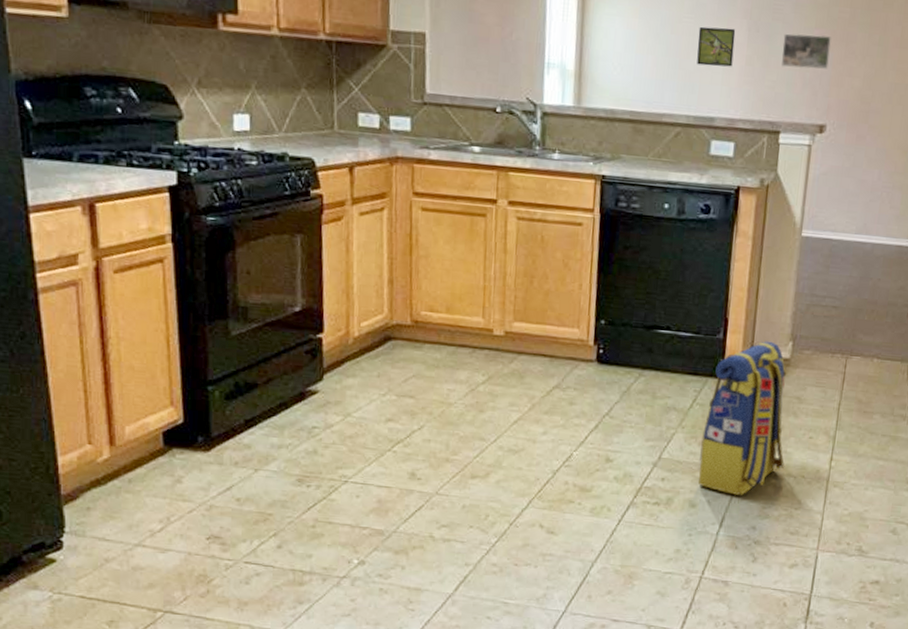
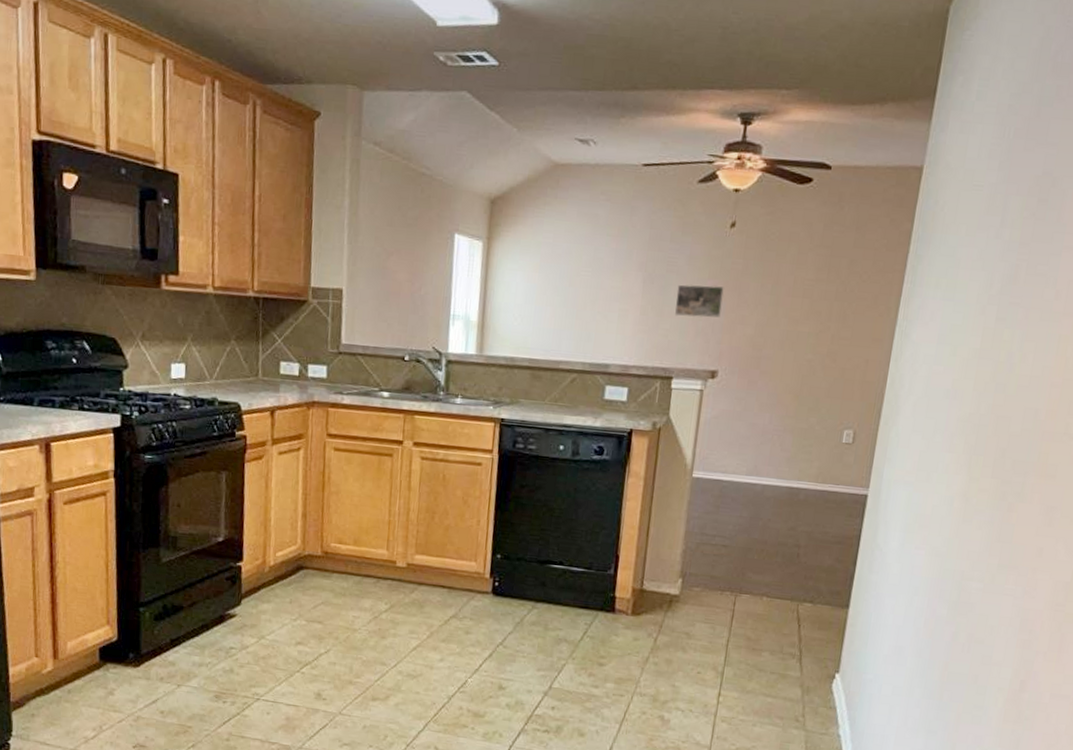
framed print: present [697,26,736,67] -> none [593,279,631,317]
backpack: present [698,341,787,495] -> none [587,577,676,727]

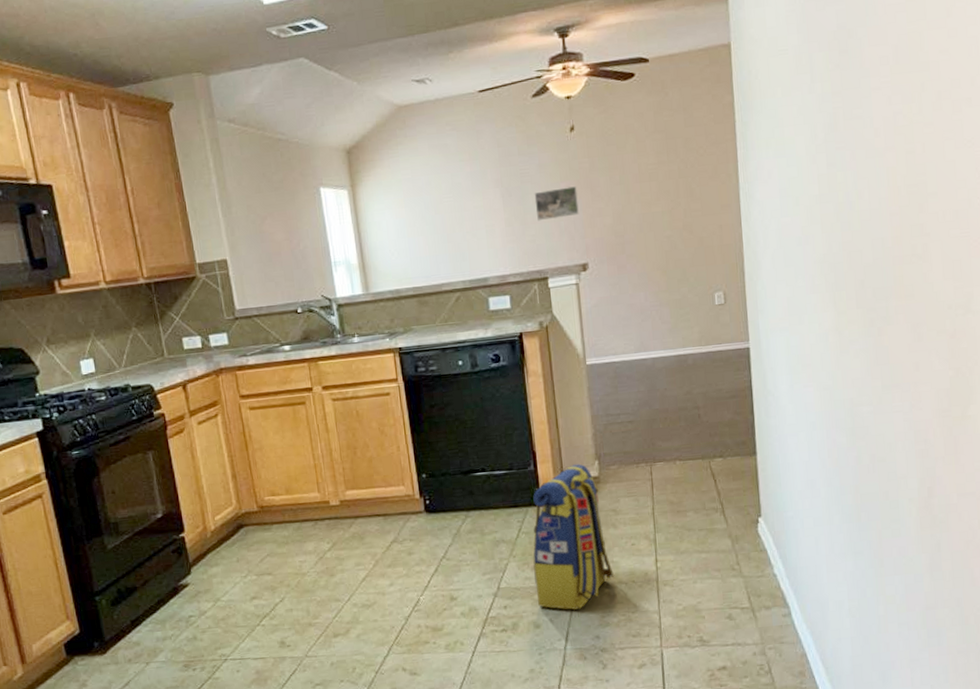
backpack: none [587,577,676,727] -> present [533,464,615,610]

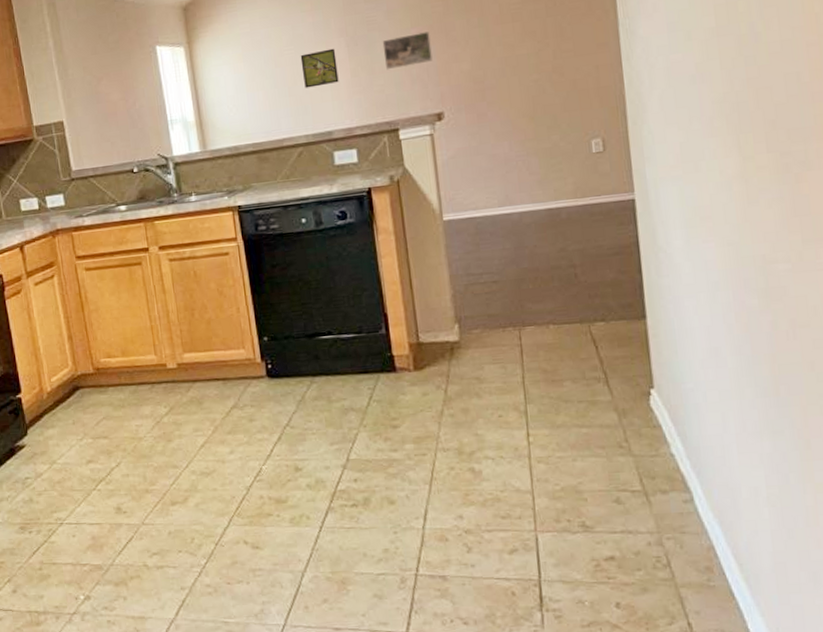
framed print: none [458,198,494,236] -> present [300,48,339,88]
backpack: present [533,464,615,610] -> none [385,327,480,486]

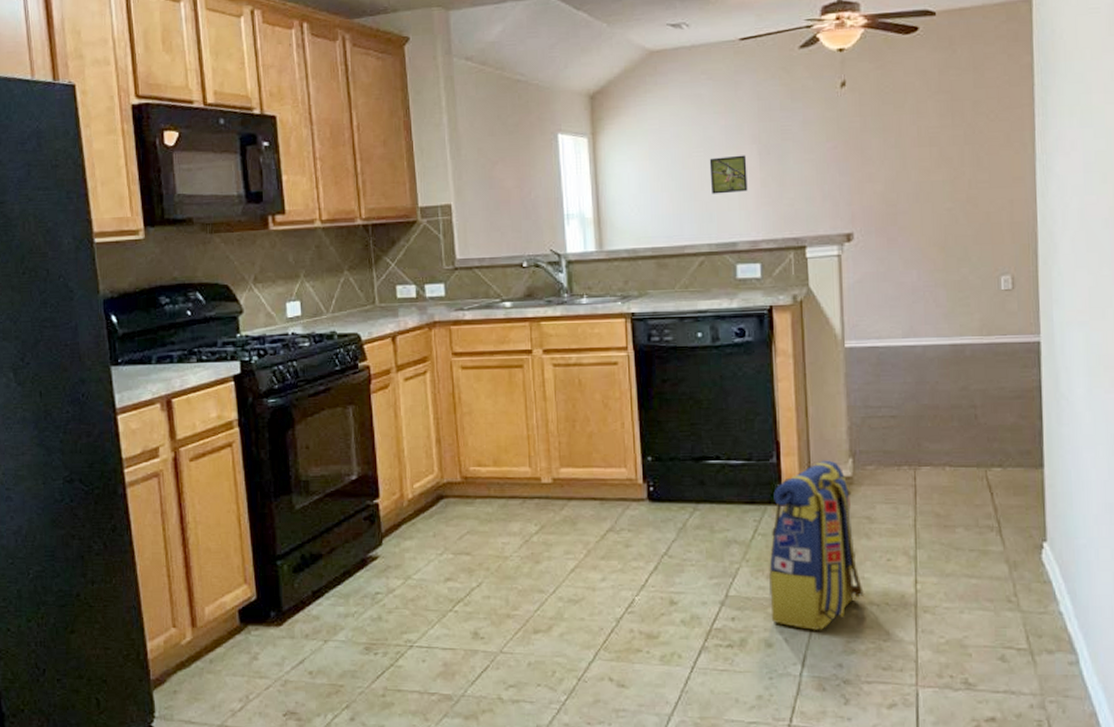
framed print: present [382,31,433,70] -> none [795,147,846,184]
backpack: none [385,327,480,486] -> present [769,460,865,630]

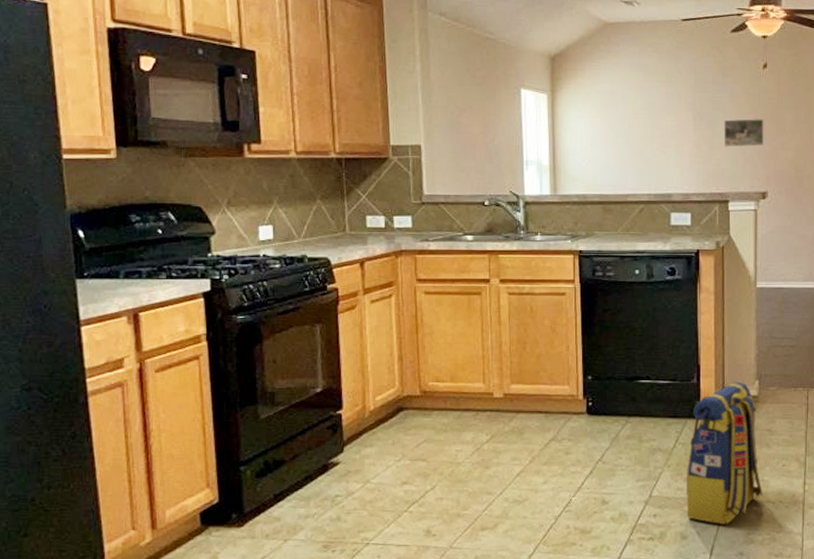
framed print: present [709,155,748,194] -> none [652,119,683,152]
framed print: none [795,147,846,184] -> present [723,119,764,147]

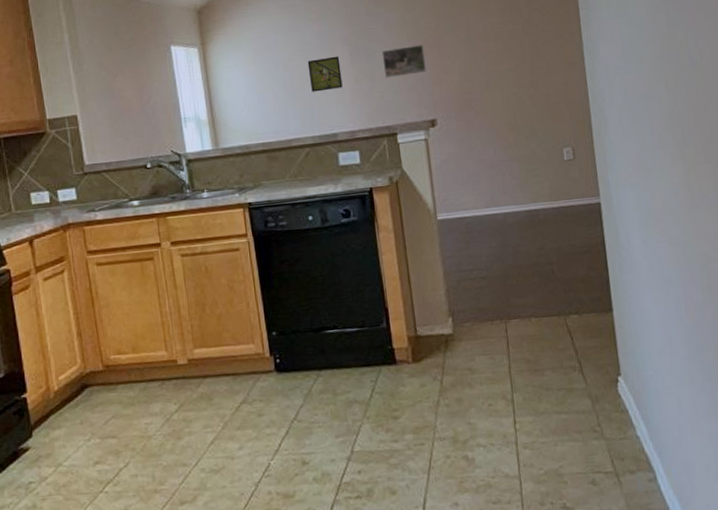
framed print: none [652,119,683,152] -> present [307,56,343,92]
backpack: present [686,382,764,524] -> none [386,321,473,475]

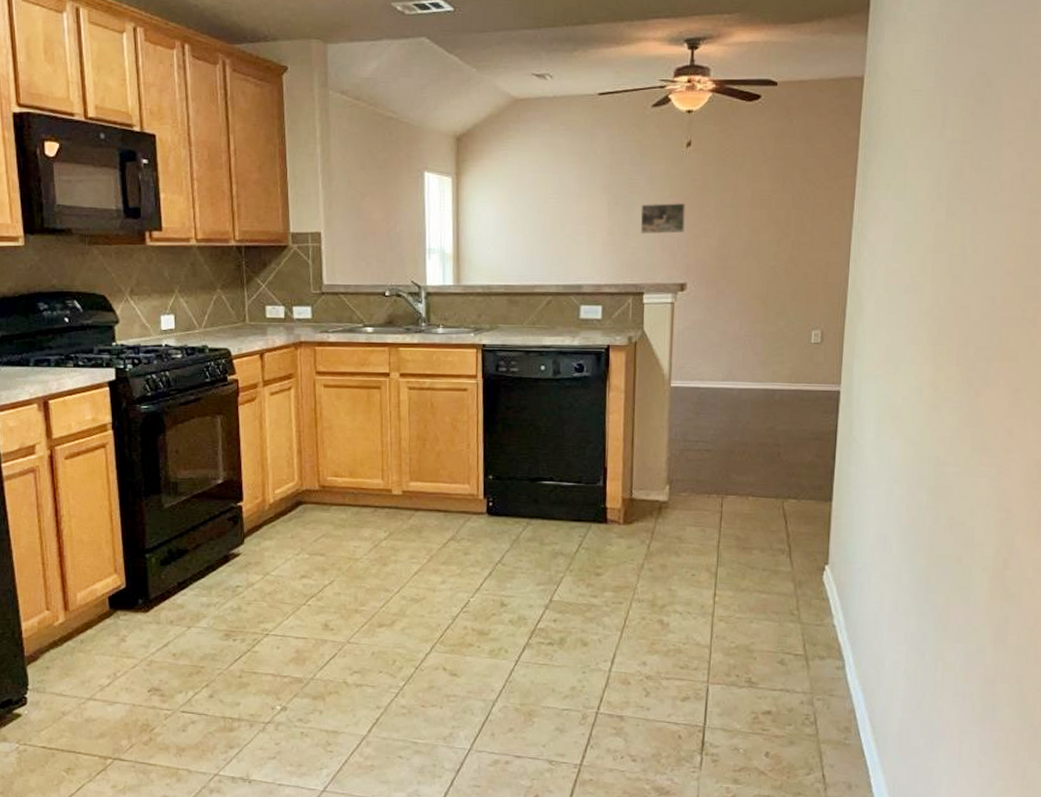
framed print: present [307,56,343,92] -> none [562,204,597,239]

